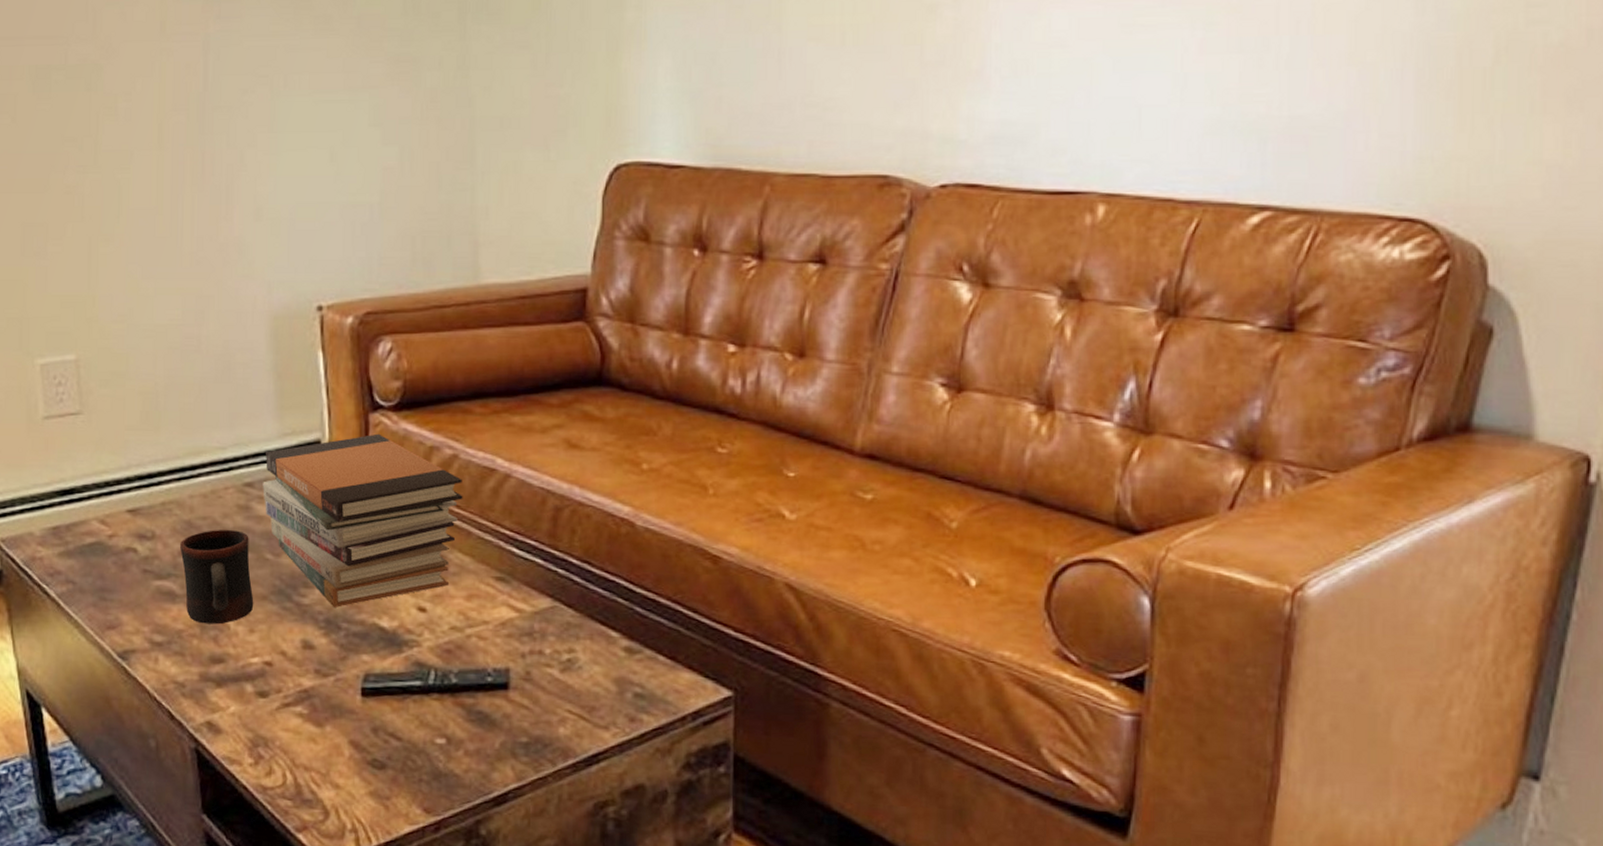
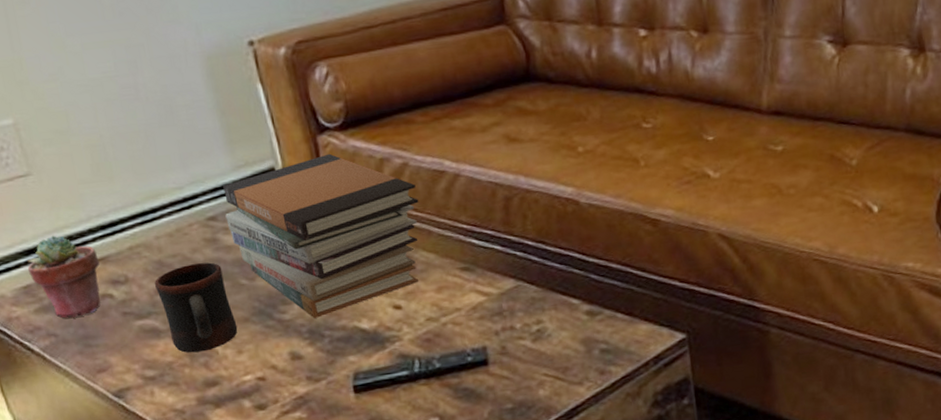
potted succulent: none [60,478,130,567] -> present [27,235,101,318]

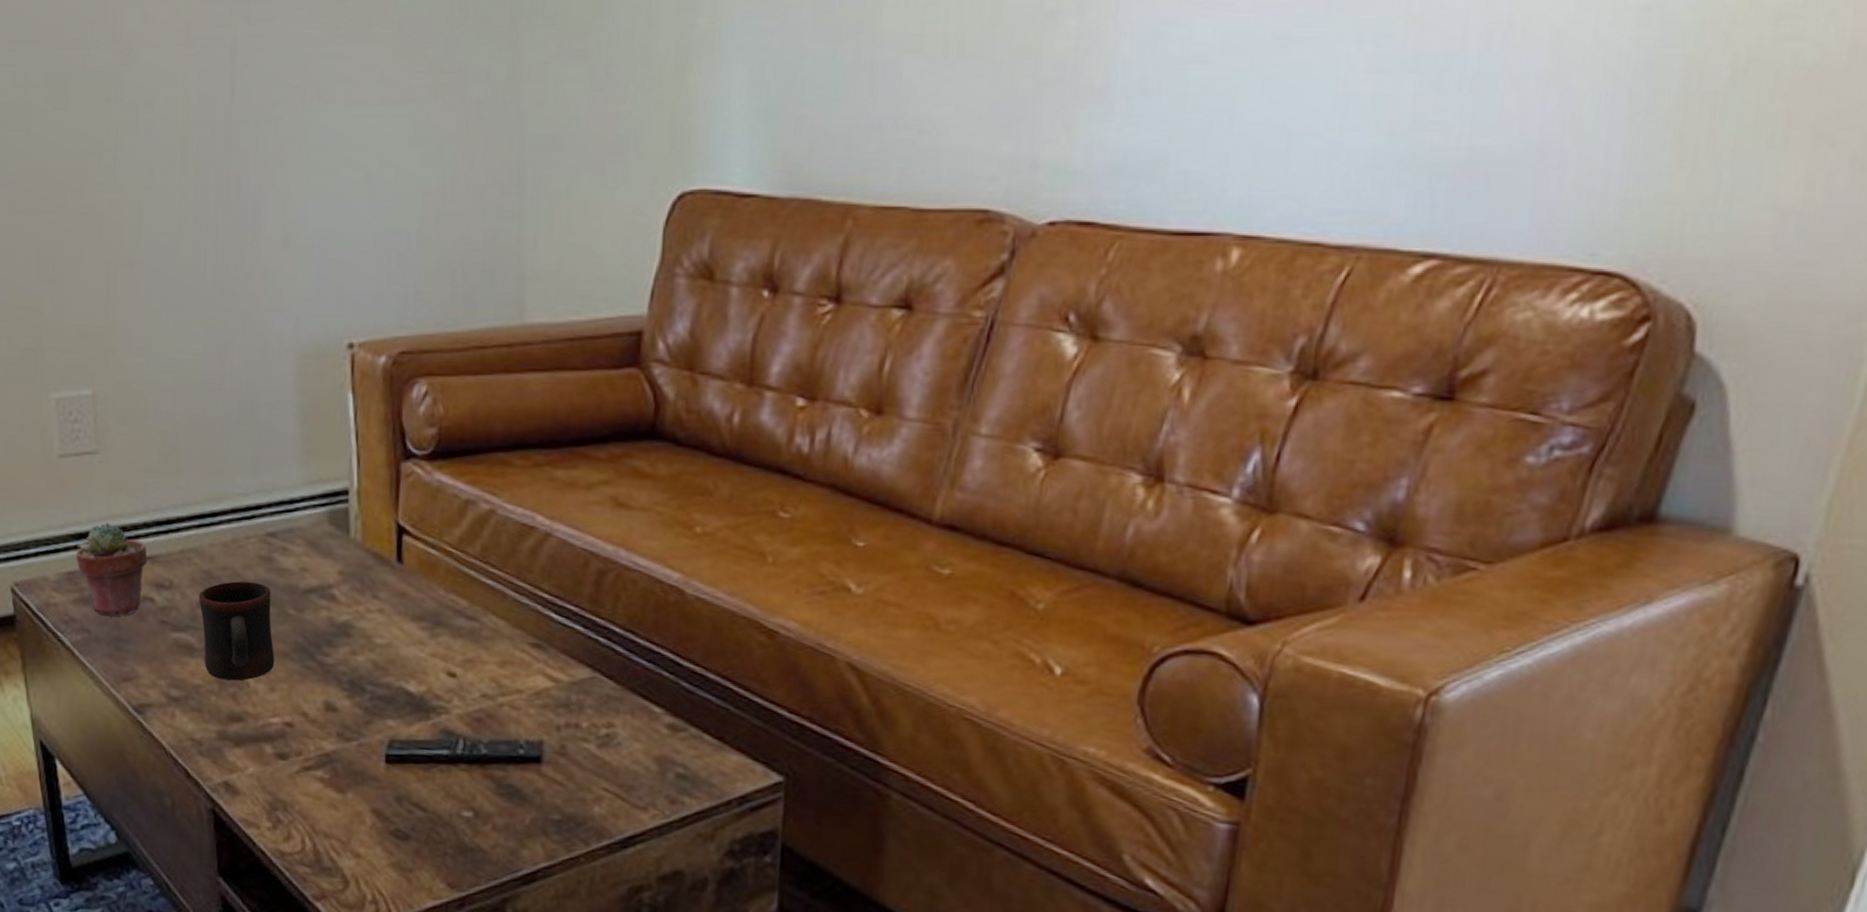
book stack: present [223,153,419,318] -> none [286,484,499,669]

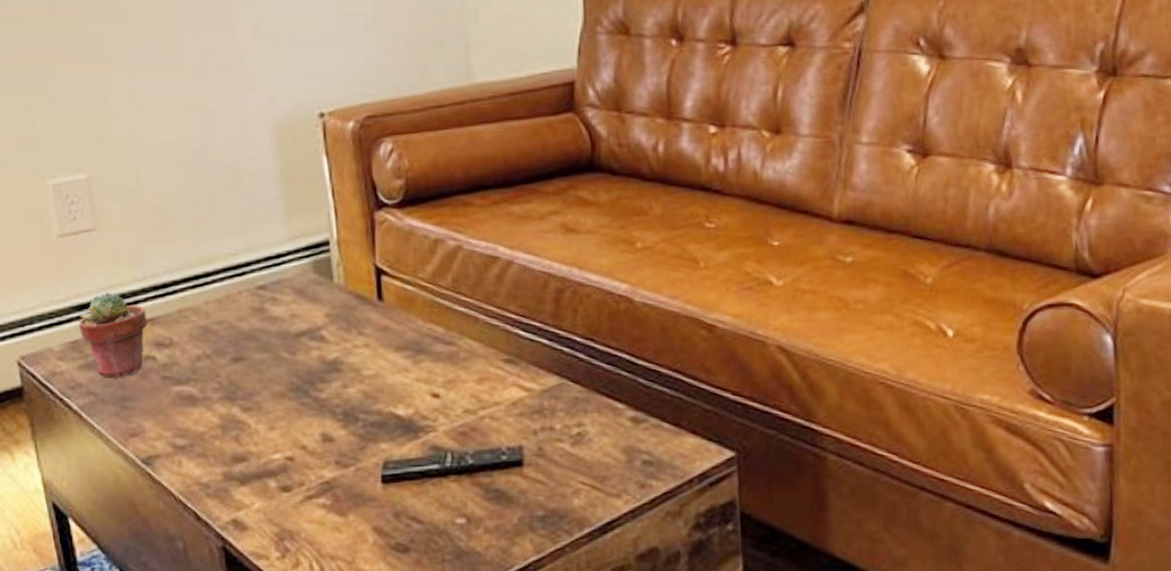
mug: present [198,581,275,681] -> none [197,332,273,425]

